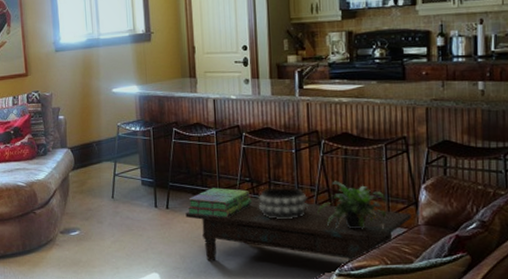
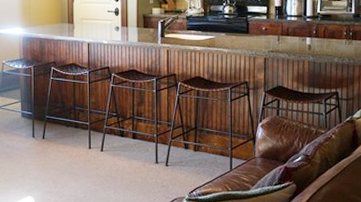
coffee table: present [185,197,411,261] -> none [59,130,250,188]
stack of books: present [187,187,251,218] -> none [61,121,117,148]
decorative bowl: present [259,186,308,219] -> none [123,121,165,150]
potted plant: present [317,181,388,231] -> none [172,118,231,162]

